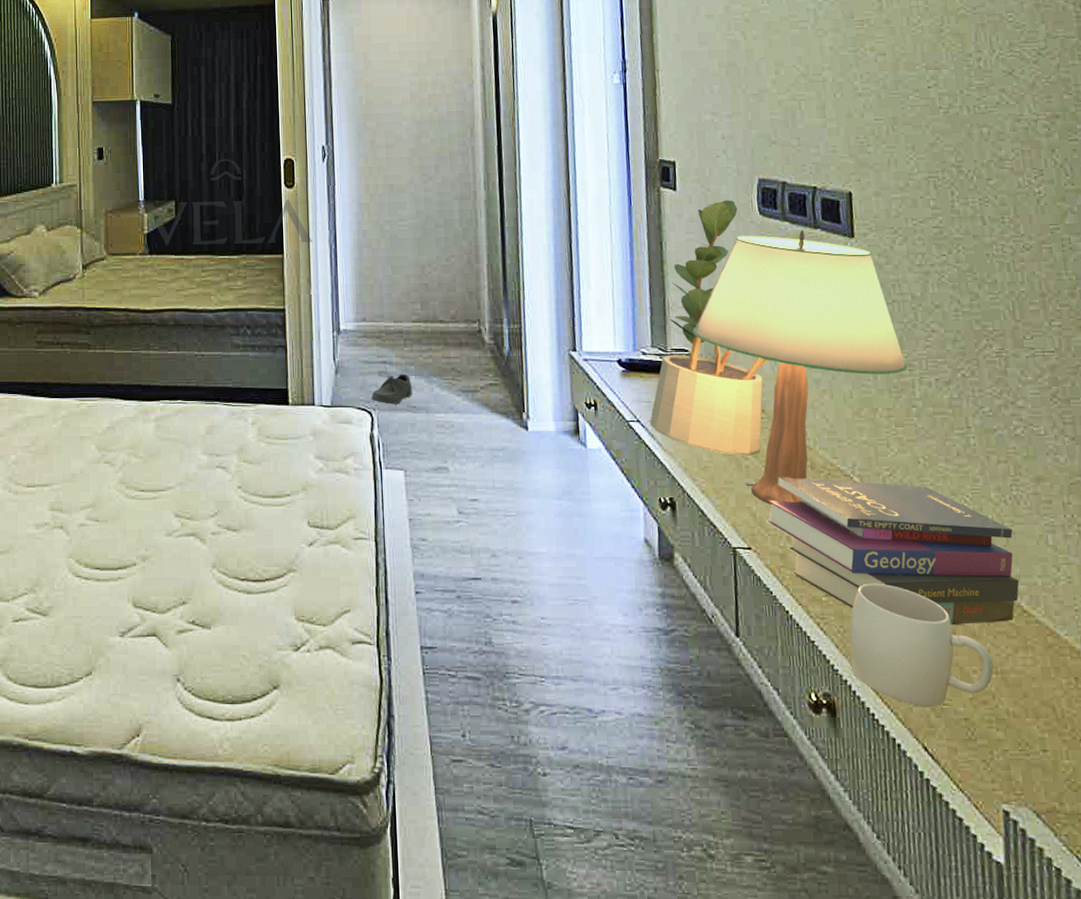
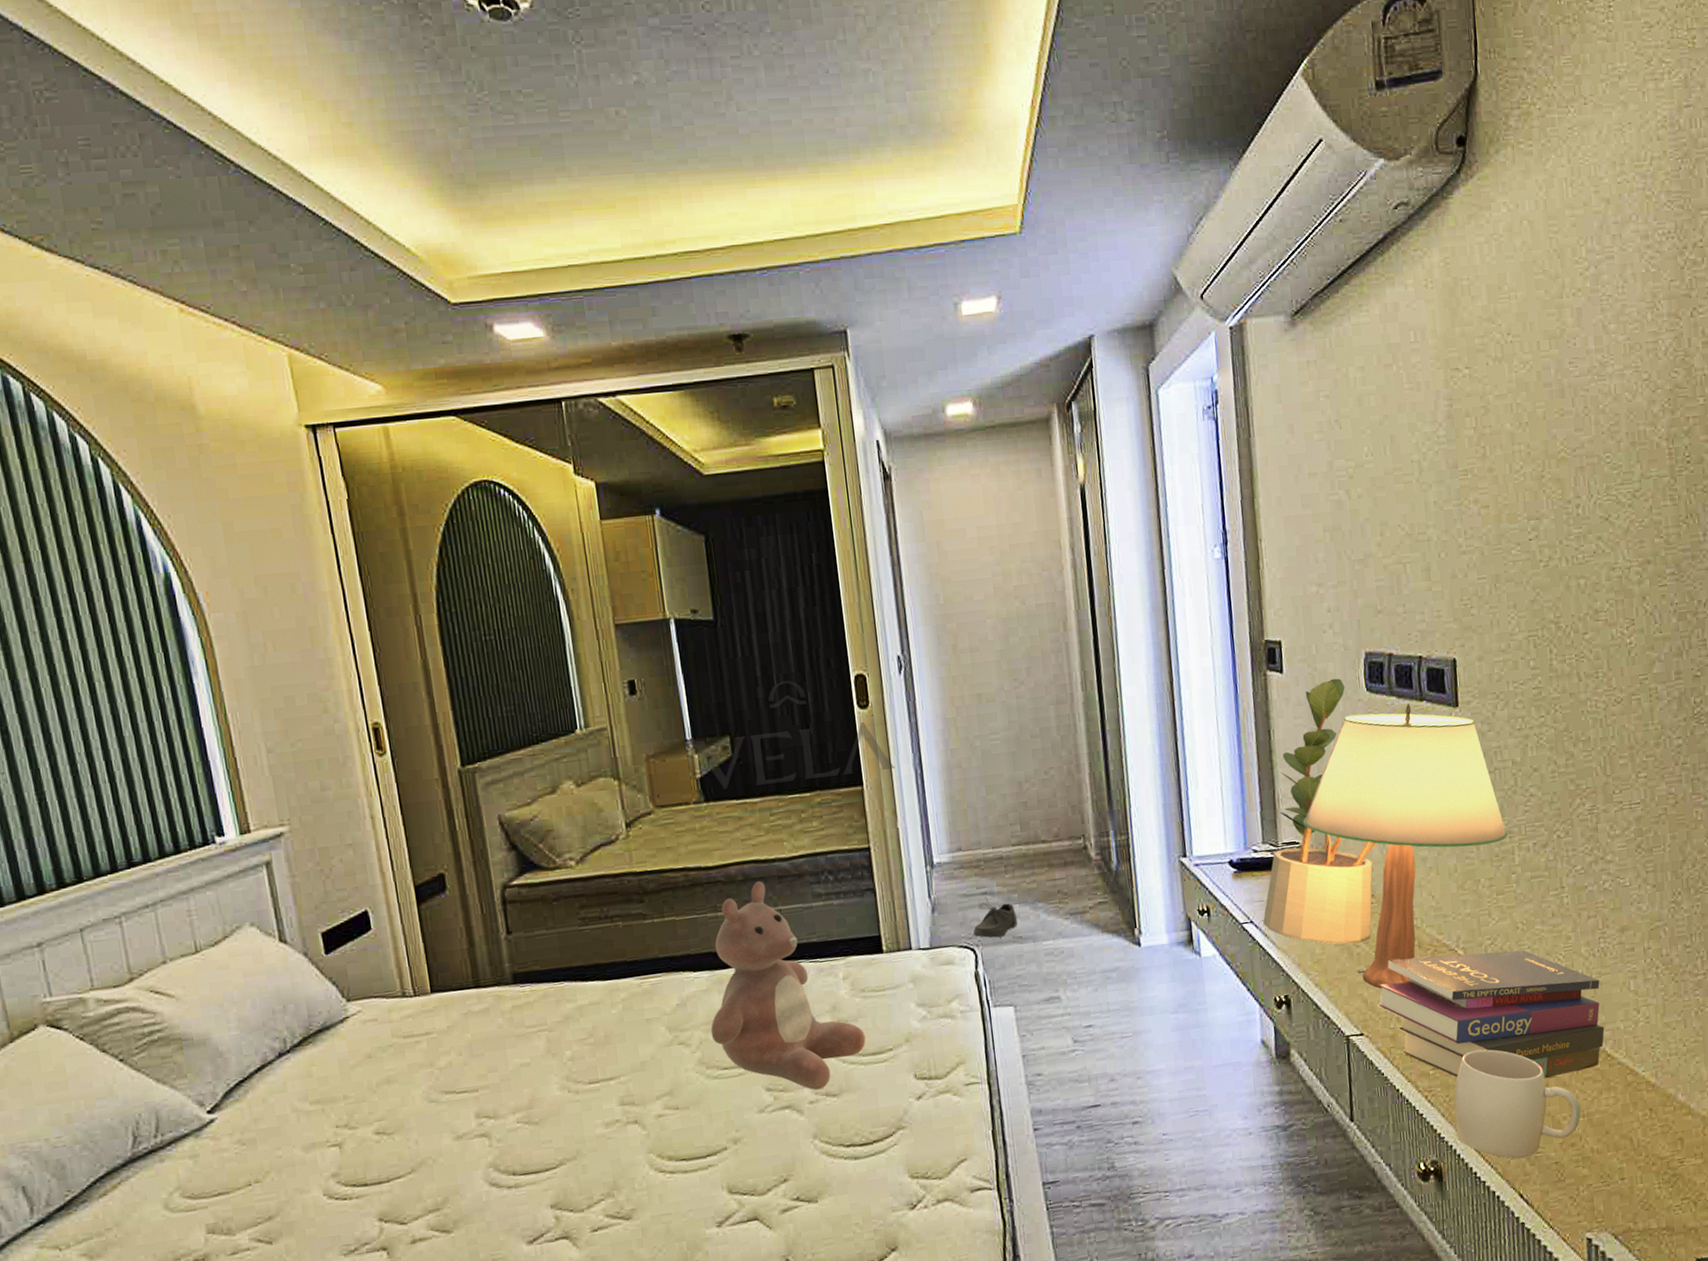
stuffed animal: none [133,327,267,523] -> present [710,881,866,1091]

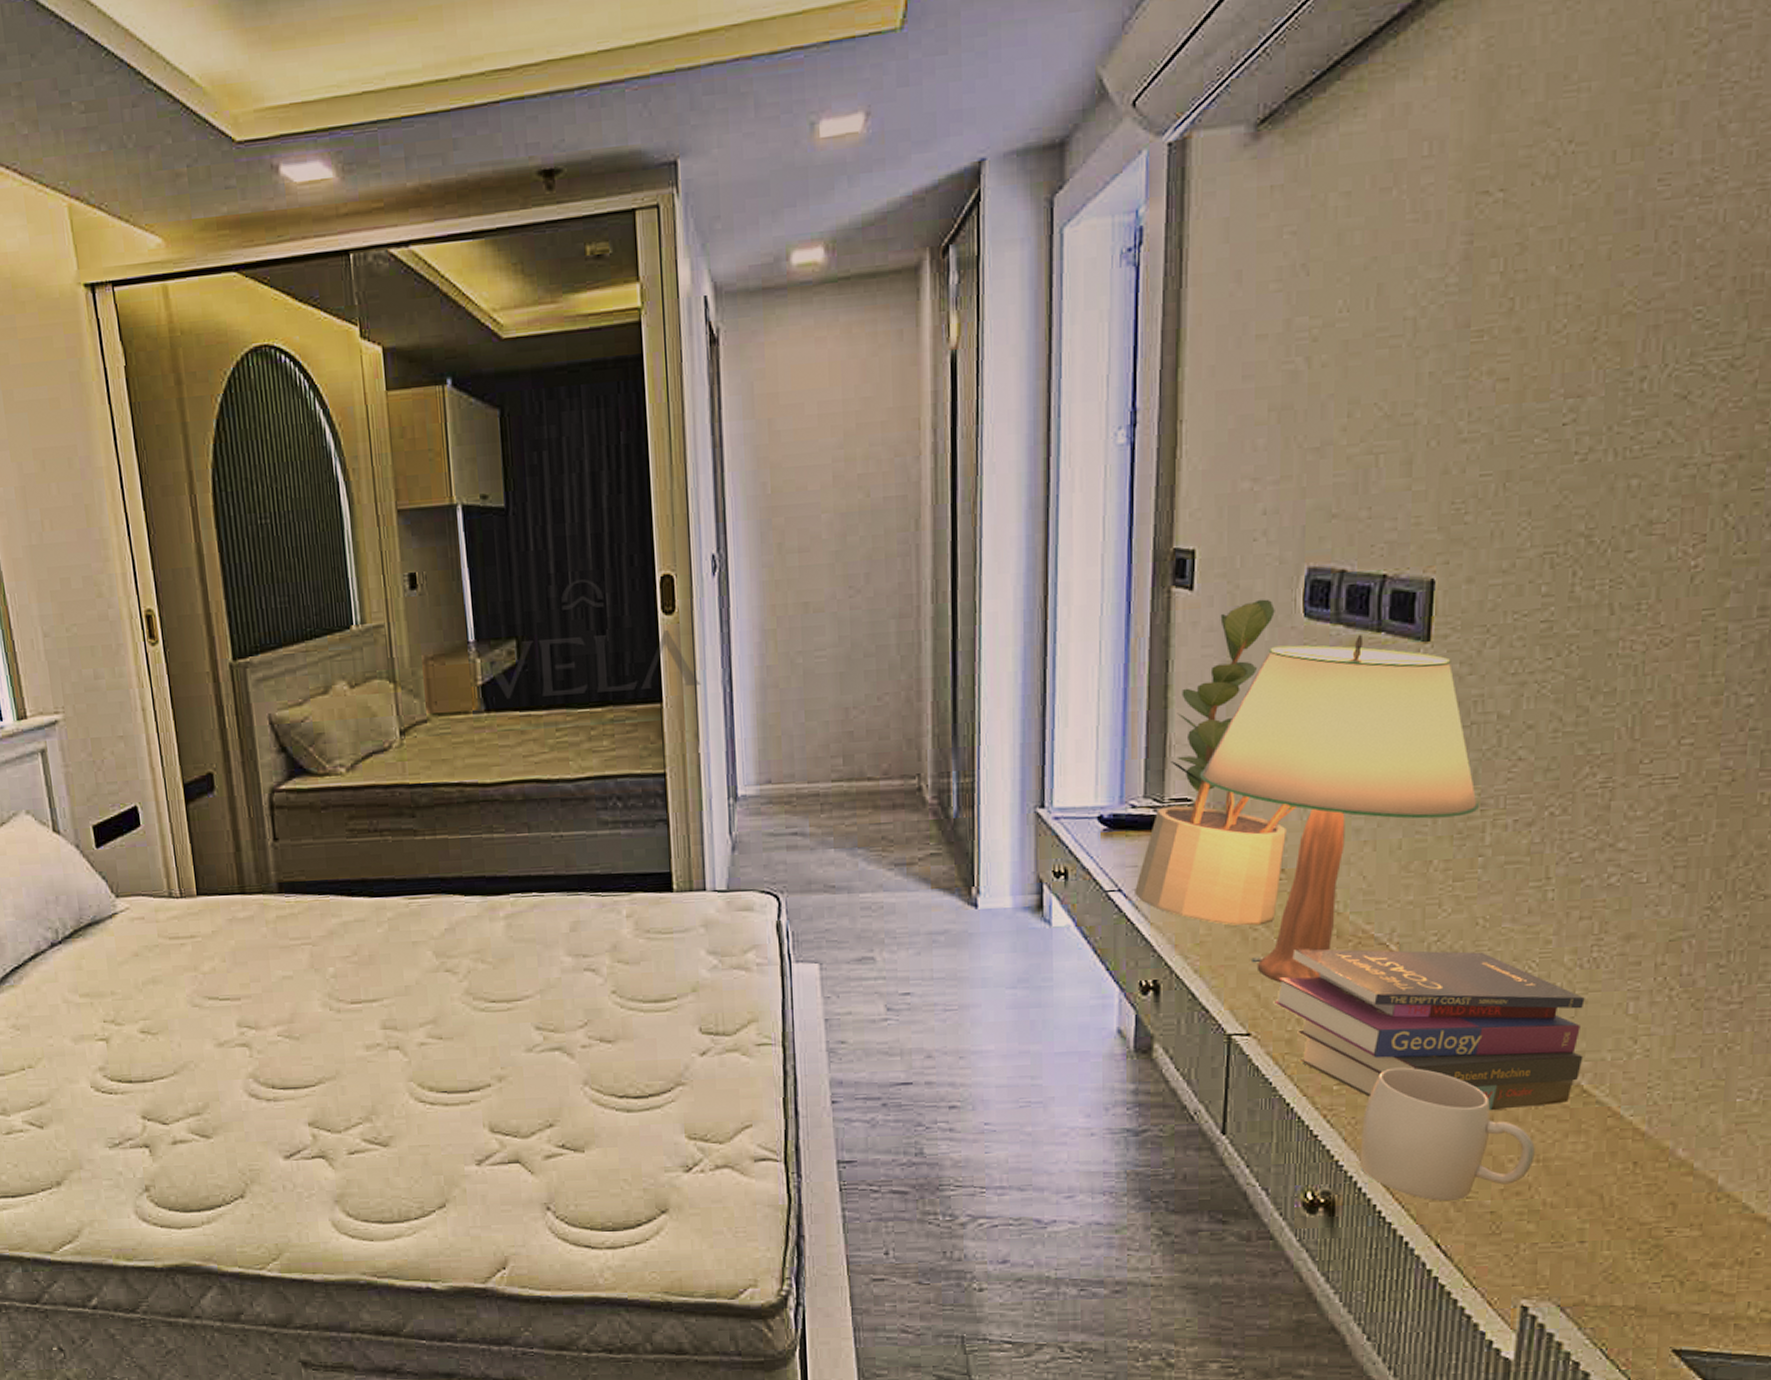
stuffed animal: present [710,881,866,1091] -> none [479,803,648,1034]
shoe: present [972,896,1018,938] -> none [777,837,832,885]

